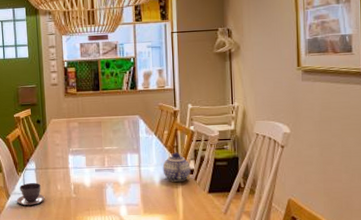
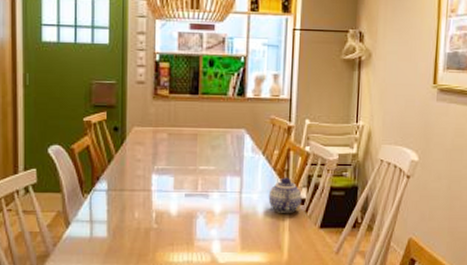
teacup: present [16,182,45,206] -> none [78,207,117,237]

